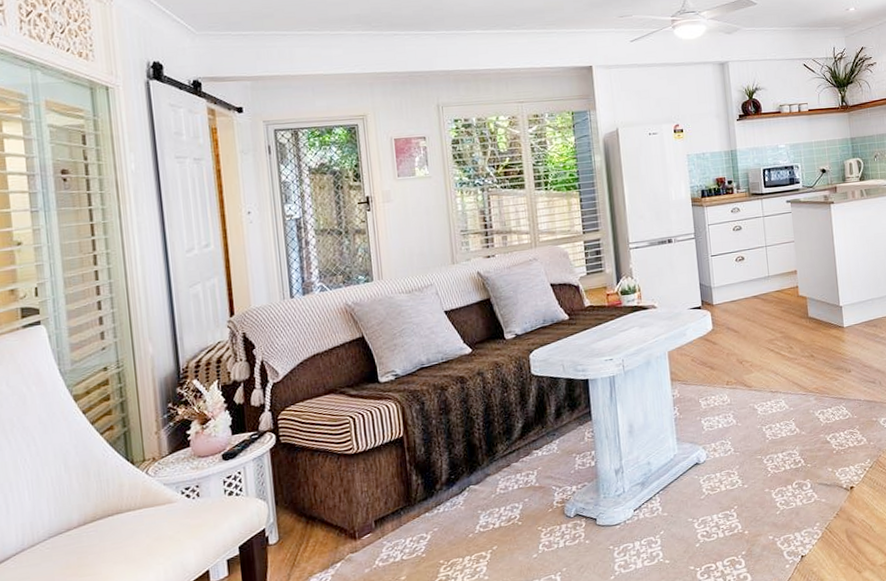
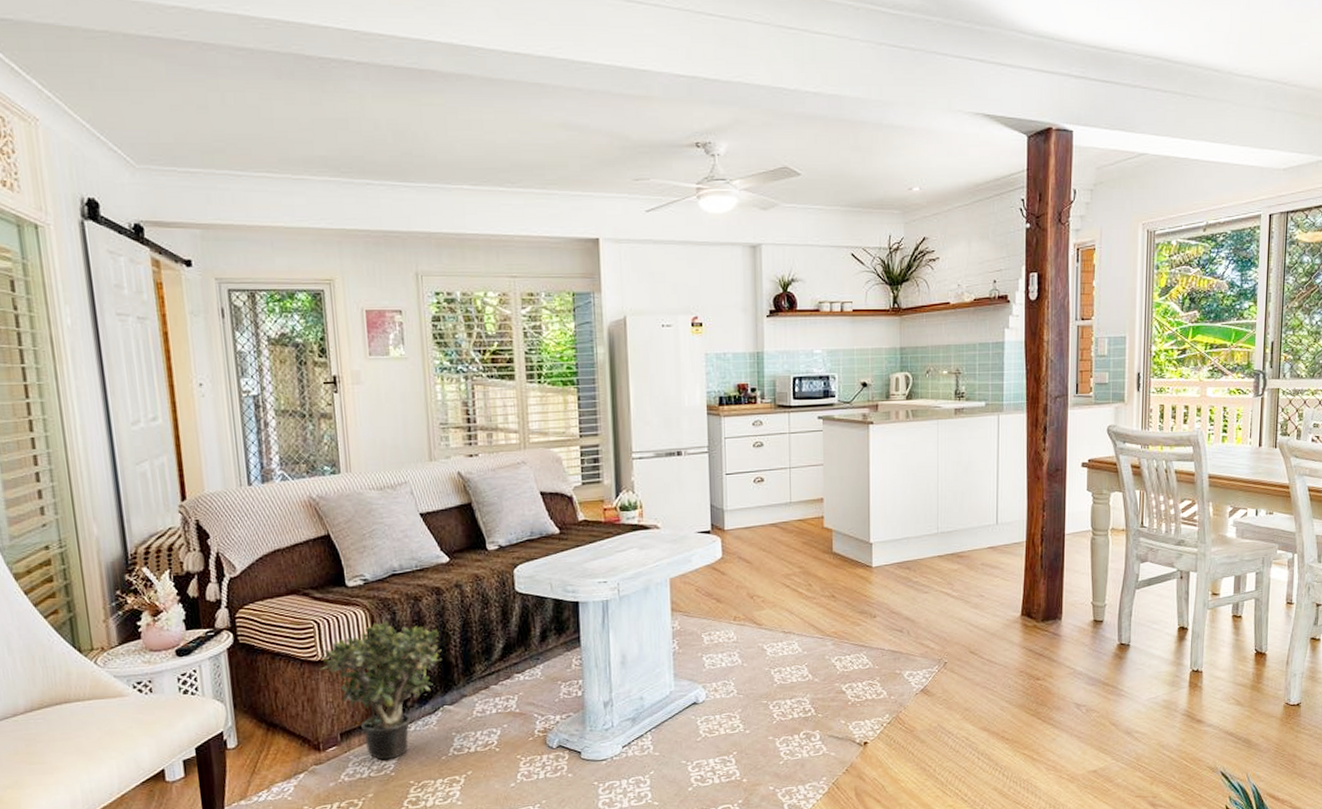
potted plant: none [356,411,467,543] -> present [320,621,442,761]

